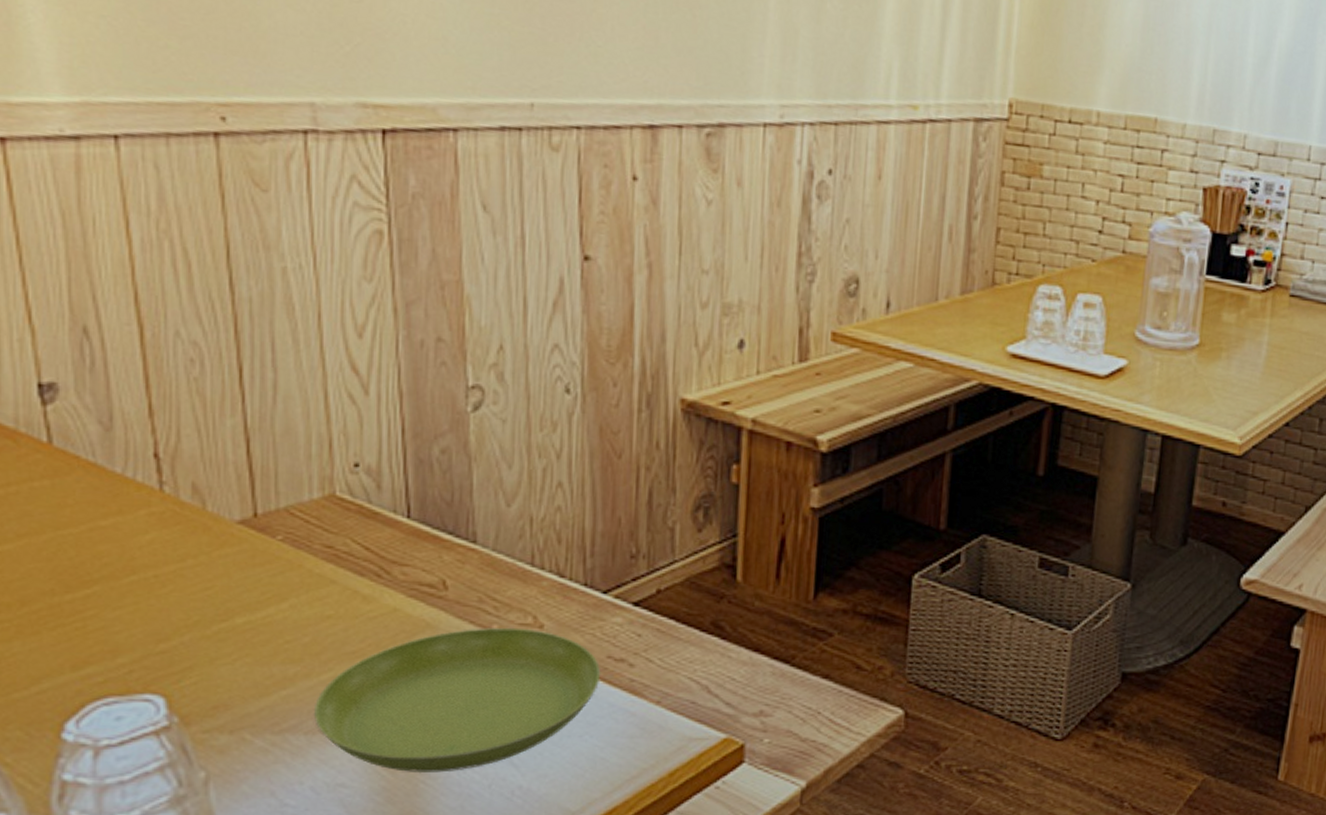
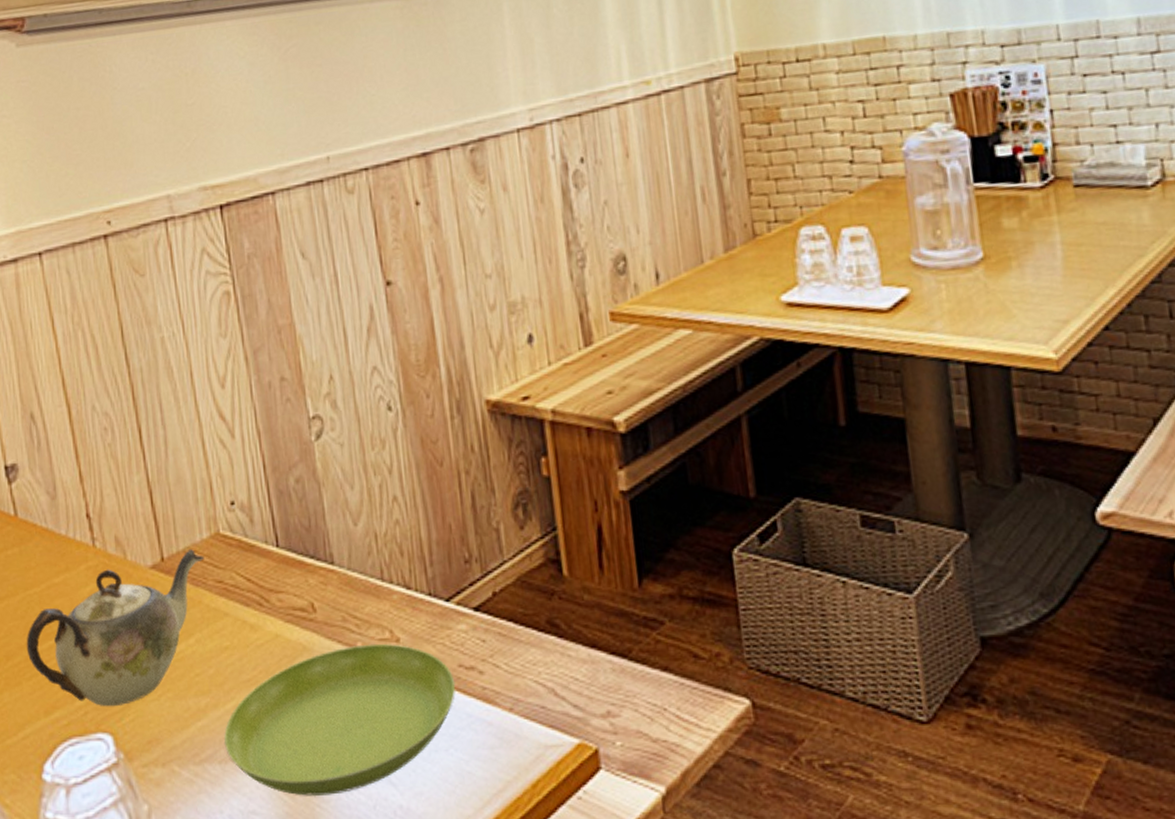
teapot: none [51,508,312,668] -> present [26,549,205,707]

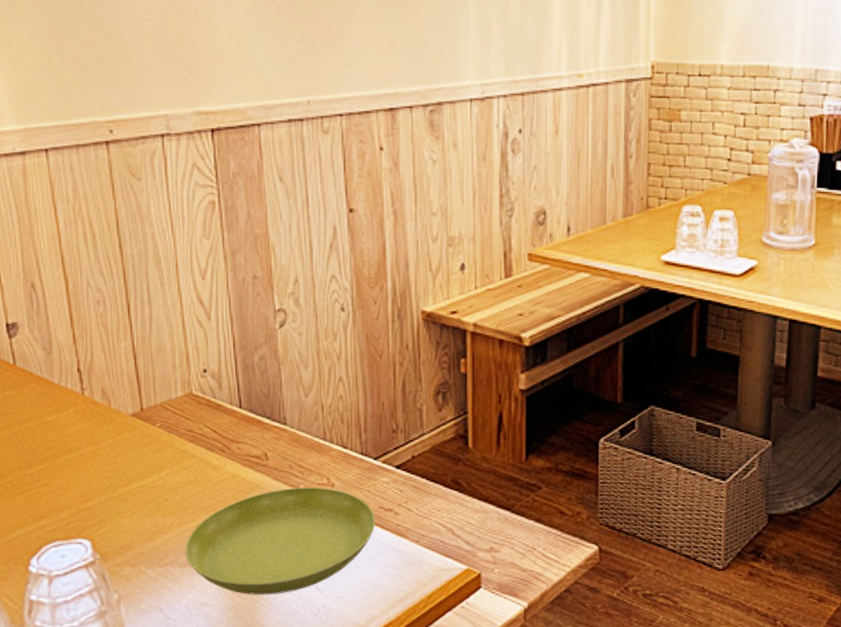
teapot: present [26,549,205,707] -> none [19,404,178,520]

